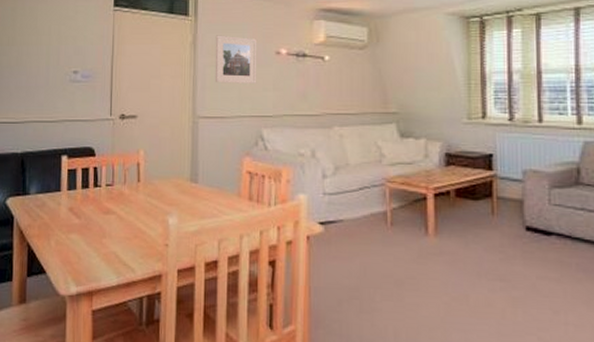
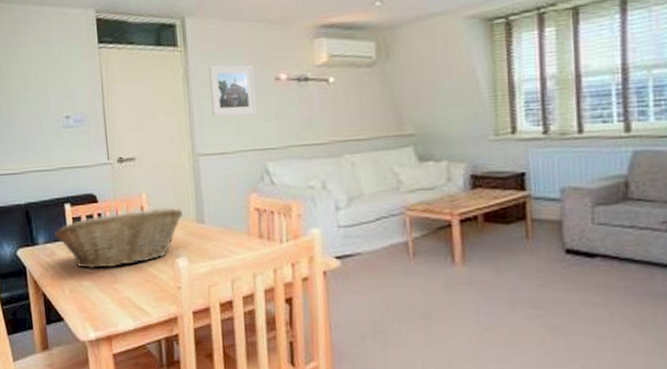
fruit basket: none [48,165,177,221] -> present [54,207,182,268]

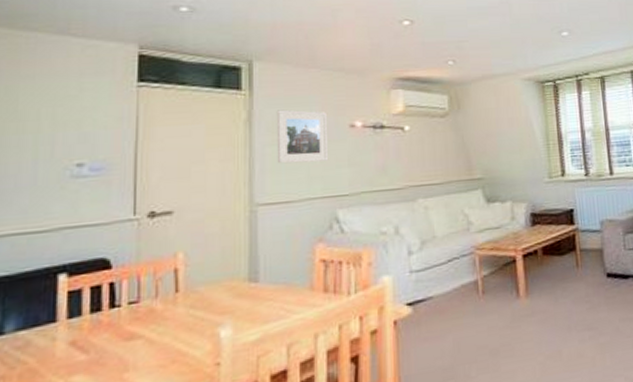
fruit basket: present [54,207,182,268] -> none [34,266,230,359]

